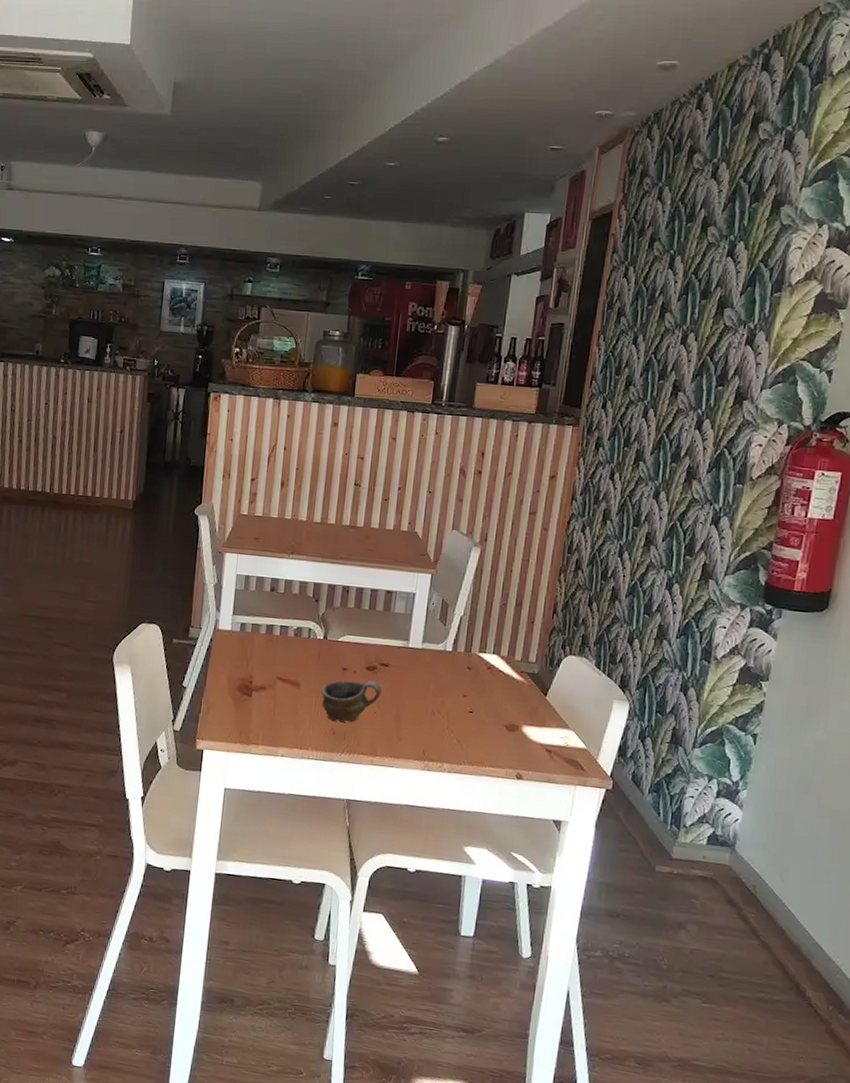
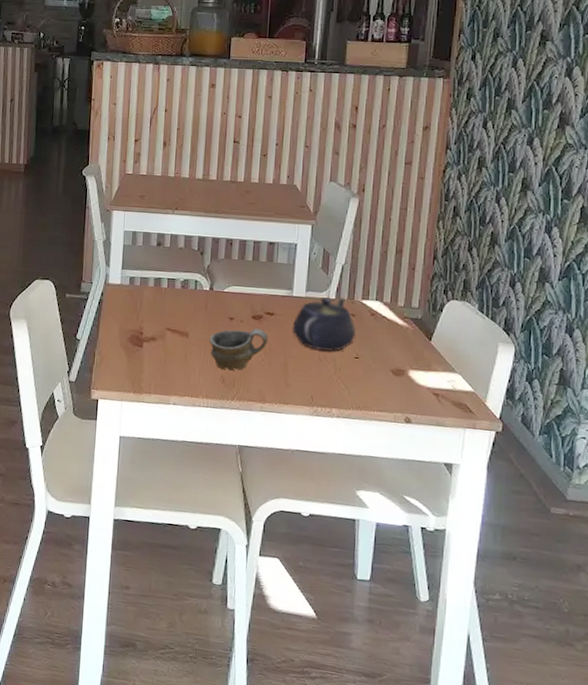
teapot: none [406,649,472,706] -> present [292,297,357,352]

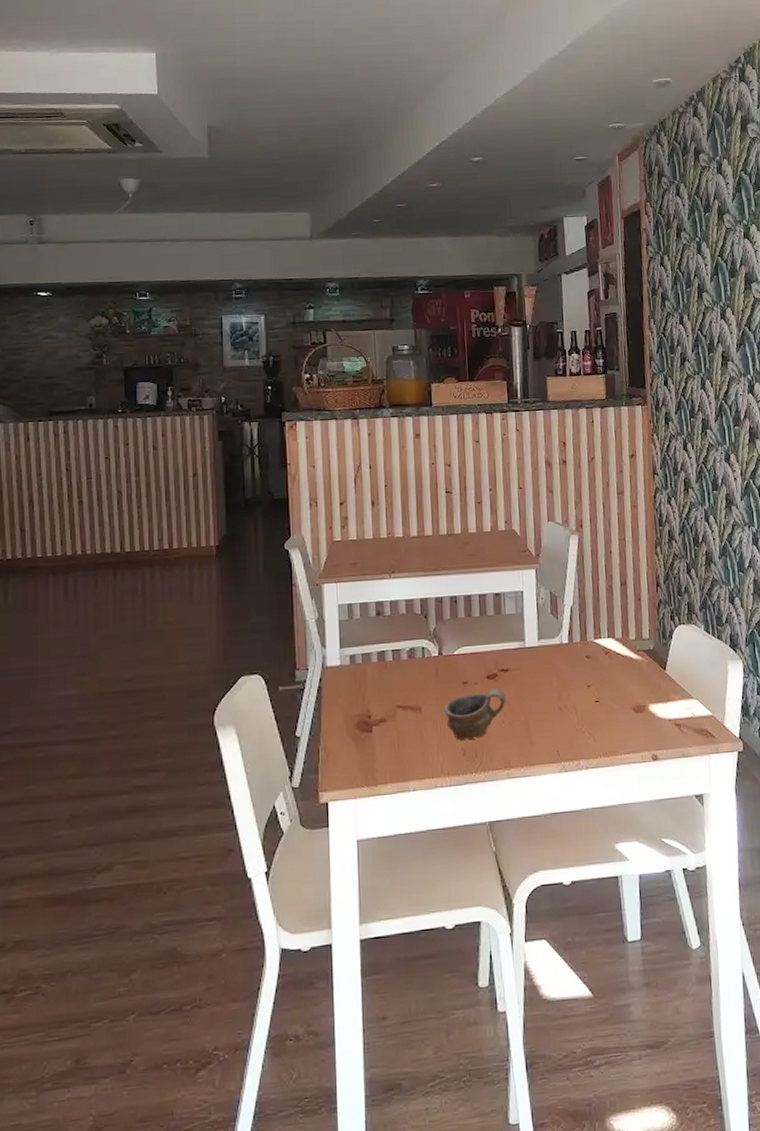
teapot: present [292,297,357,352] -> none [528,640,593,701]

